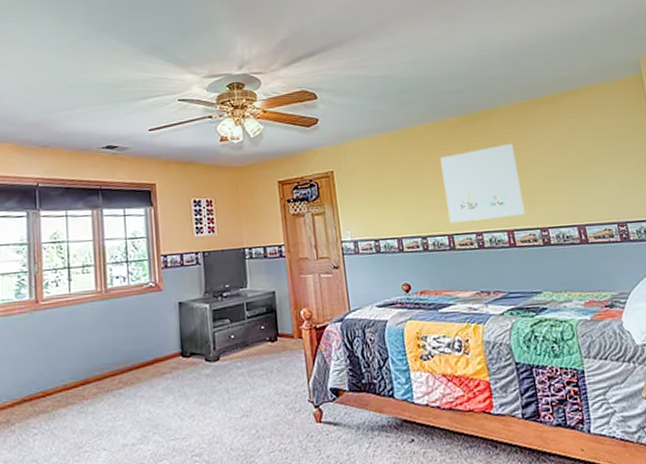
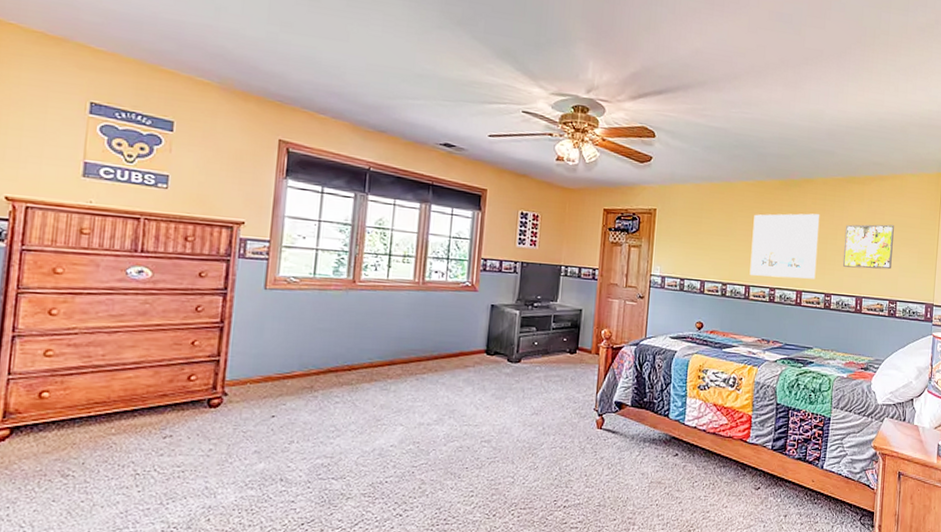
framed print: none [545,140,610,195] -> present [843,224,894,270]

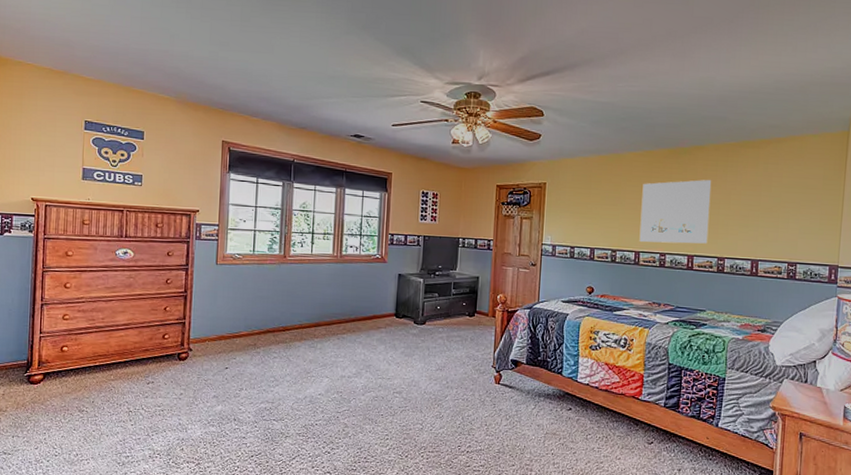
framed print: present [843,224,894,270] -> none [737,187,793,232]

